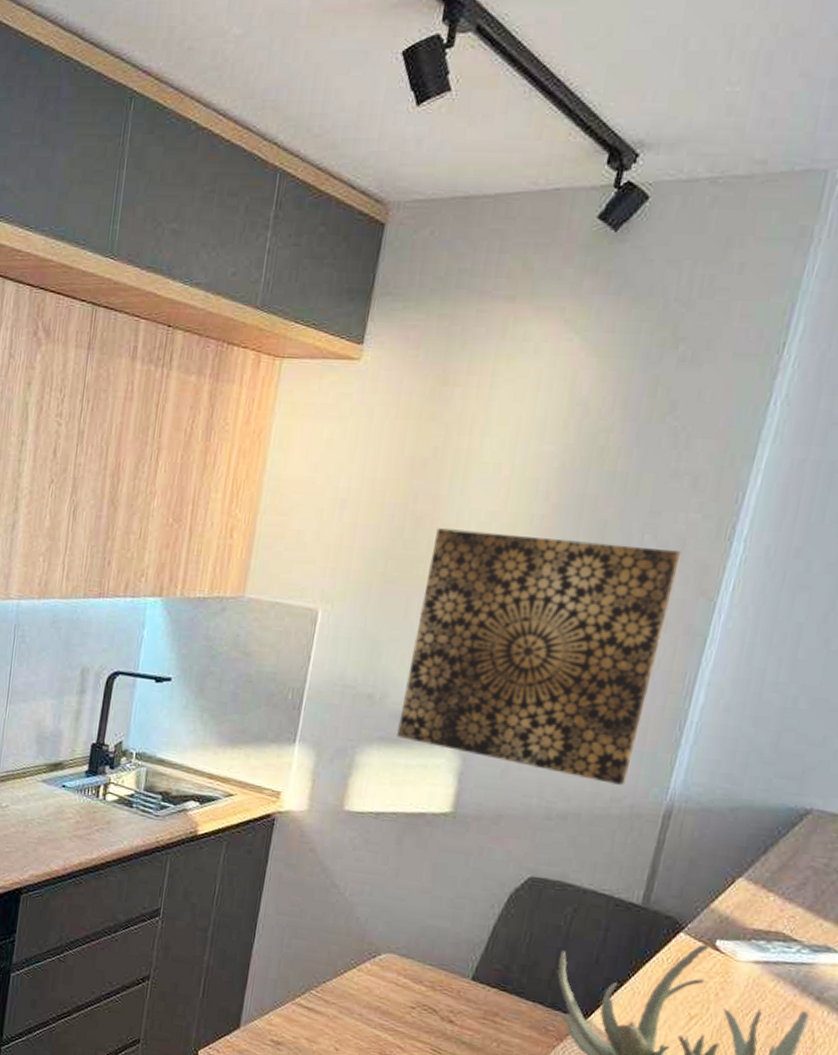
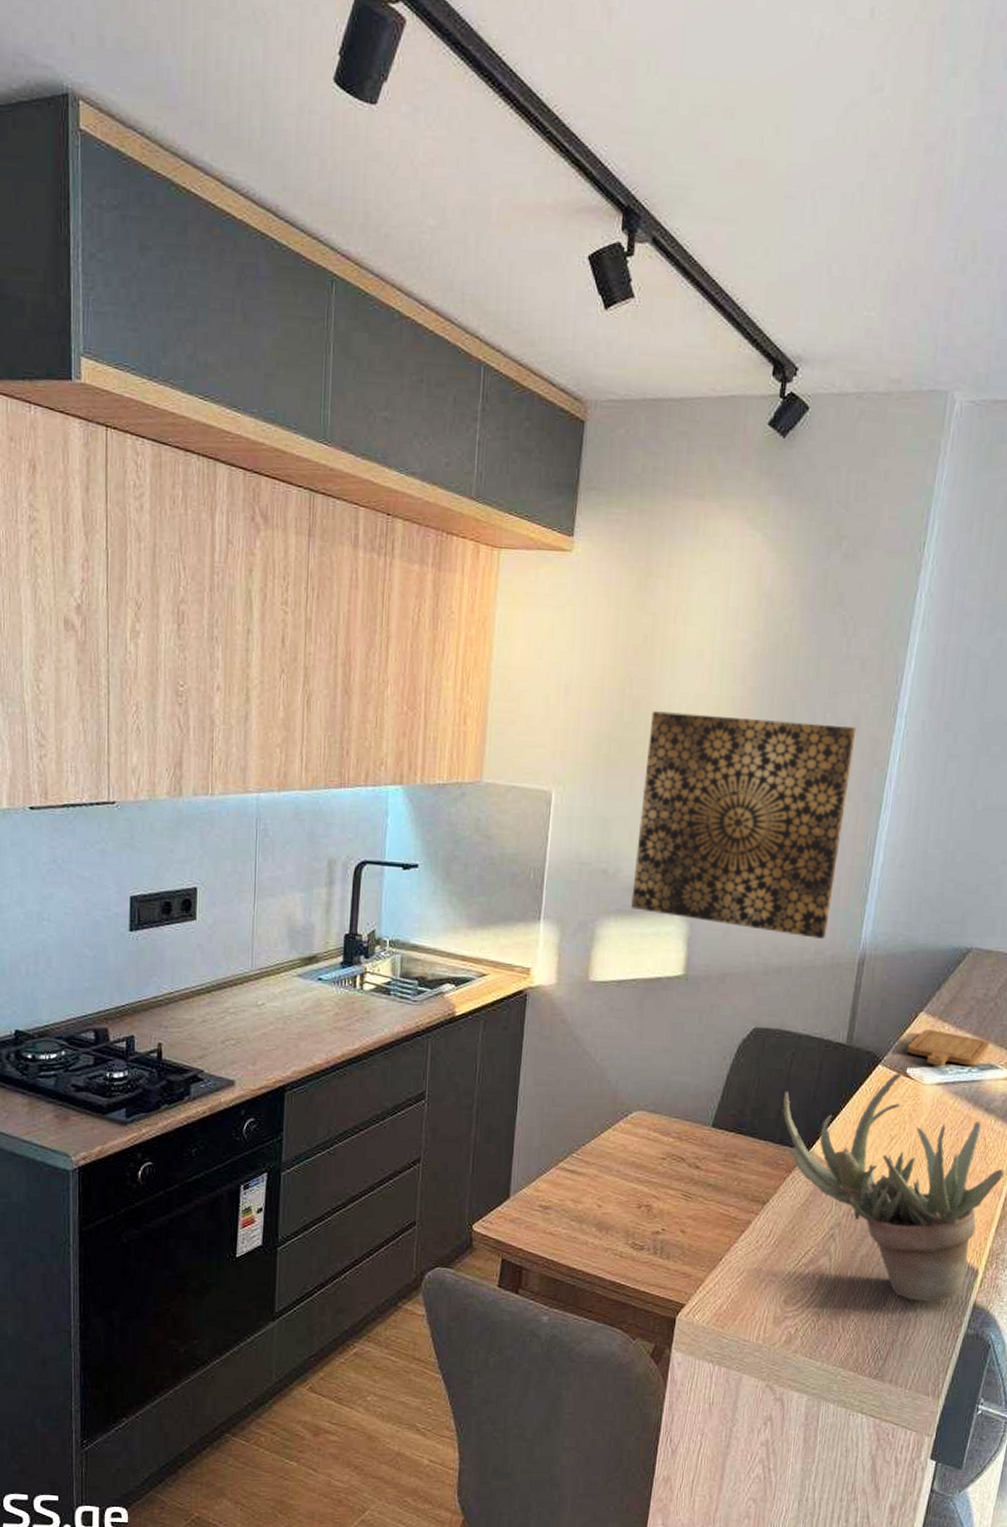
chopping board: none [717,898,829,947] -> present [906,1029,991,1066]

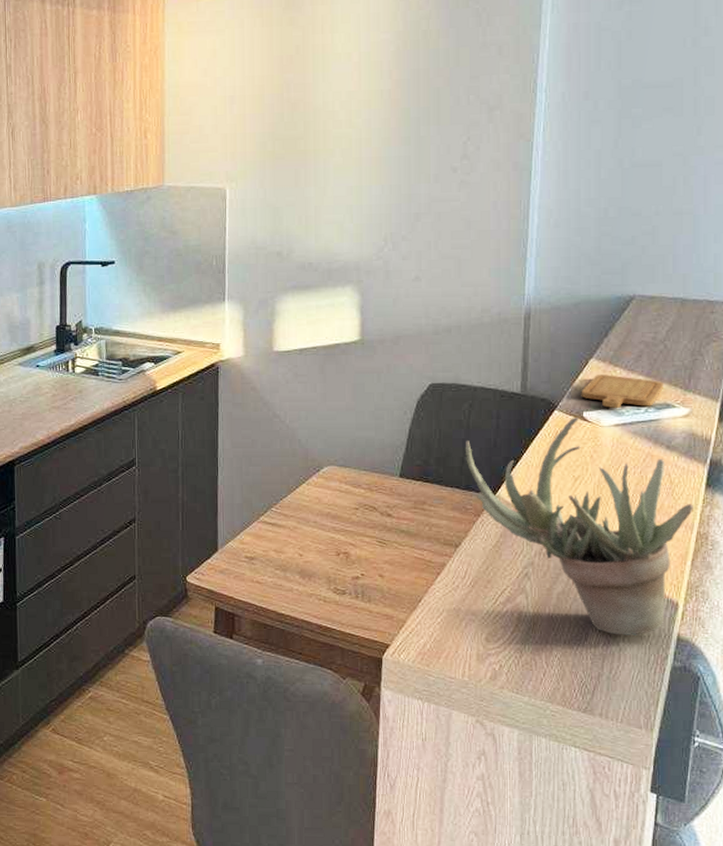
wall art: present [630,710,857,939] -> none [304,105,500,298]

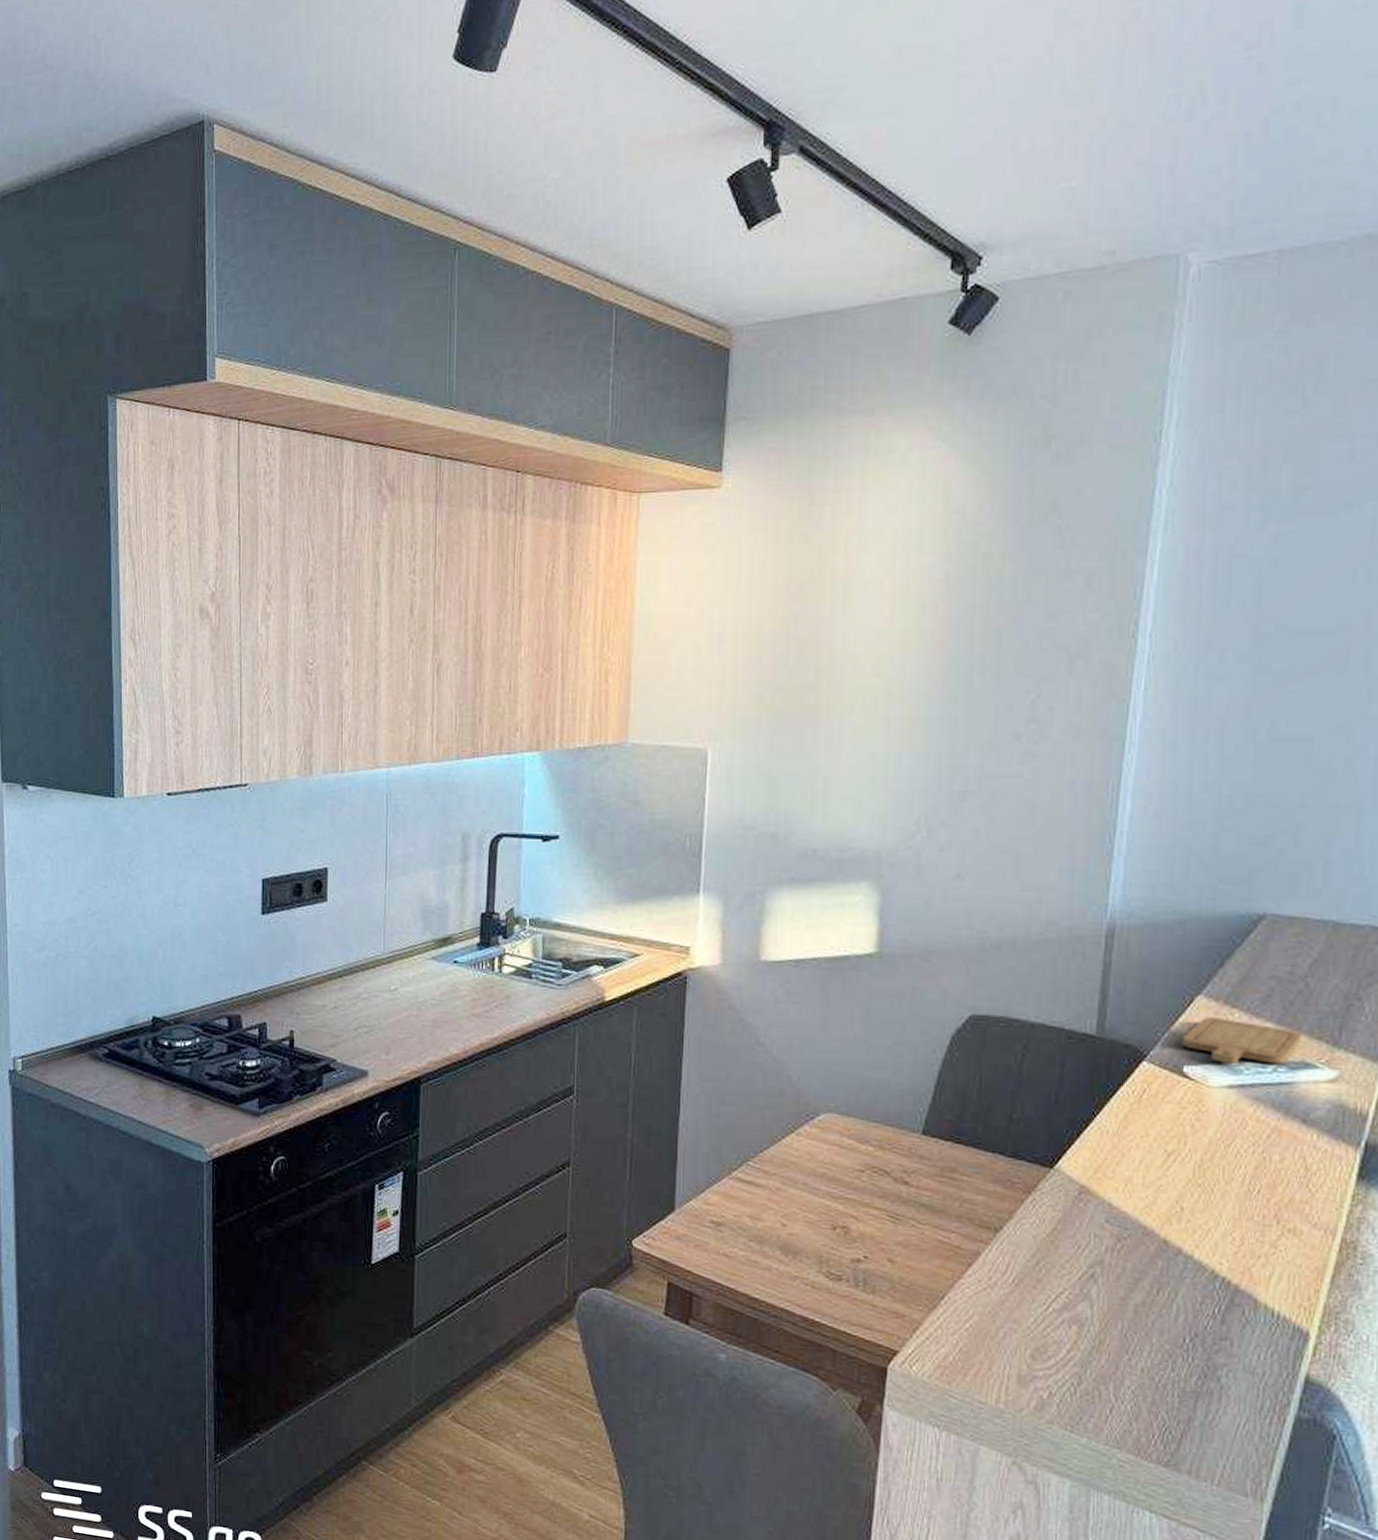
succulent plant: present [465,418,694,635] -> none [1014,1072,1339,1371]

